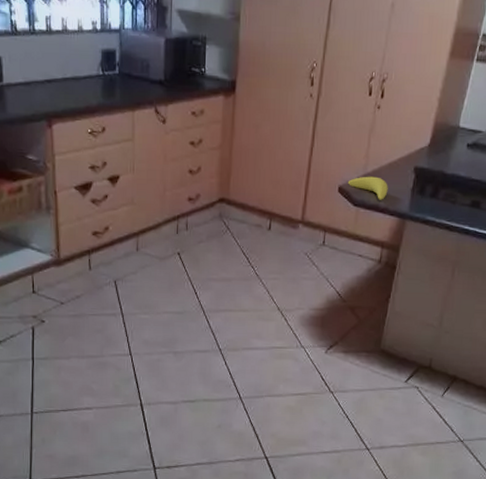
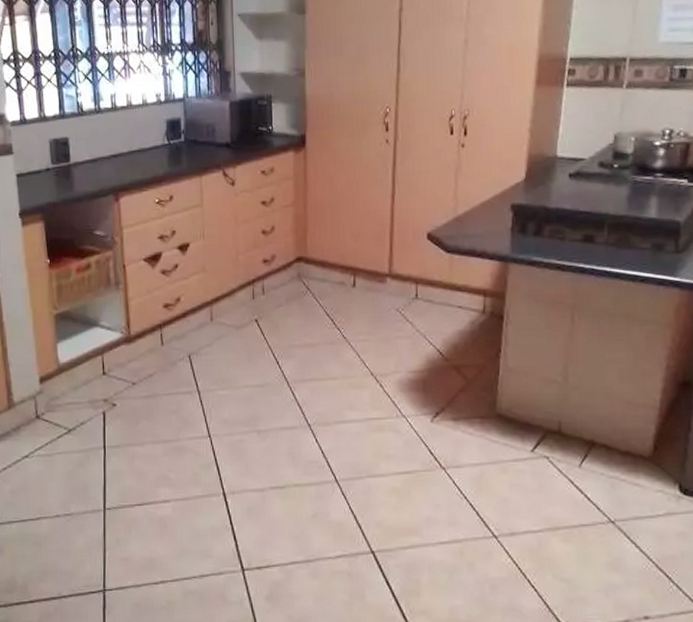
banana: present [347,176,388,200] -> none [436,218,484,244]

